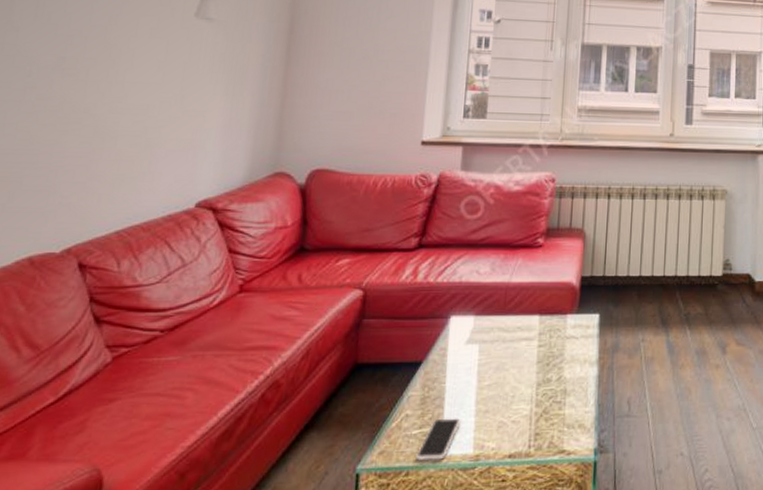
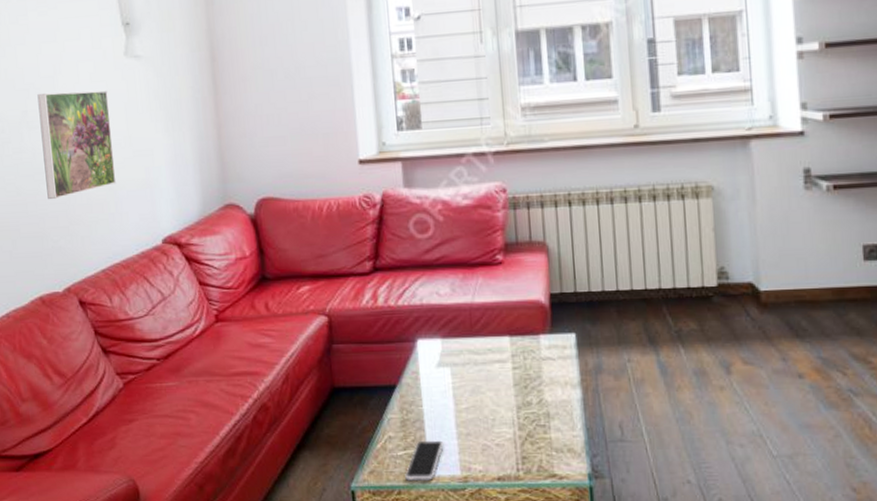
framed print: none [67,41,167,152] -> present [37,90,117,199]

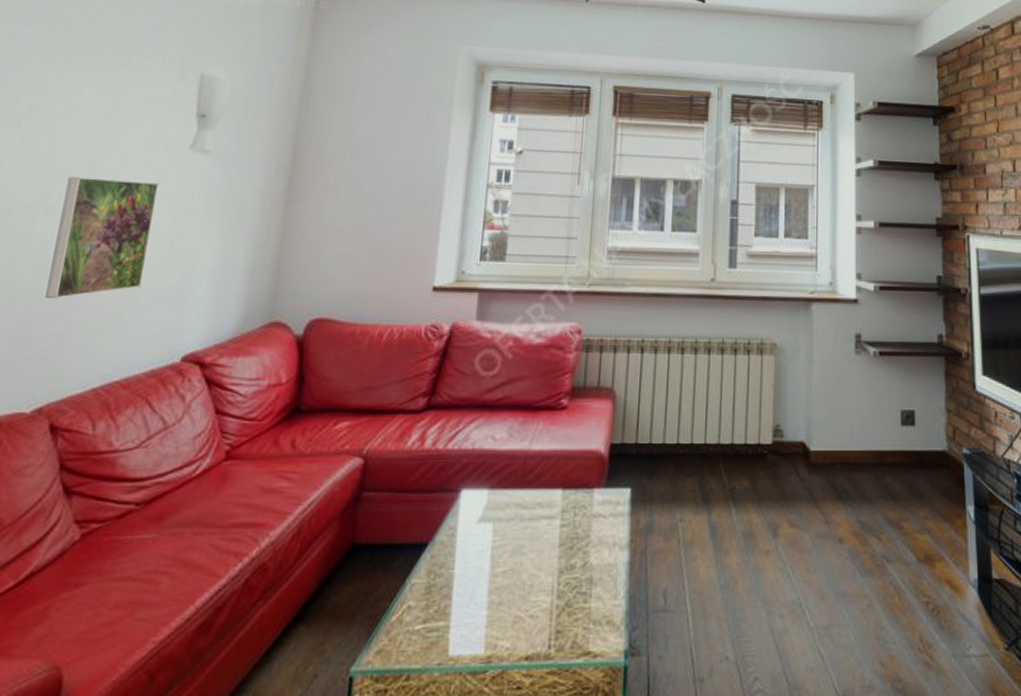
smartphone: present [405,440,444,481] -> none [418,611,471,662]

